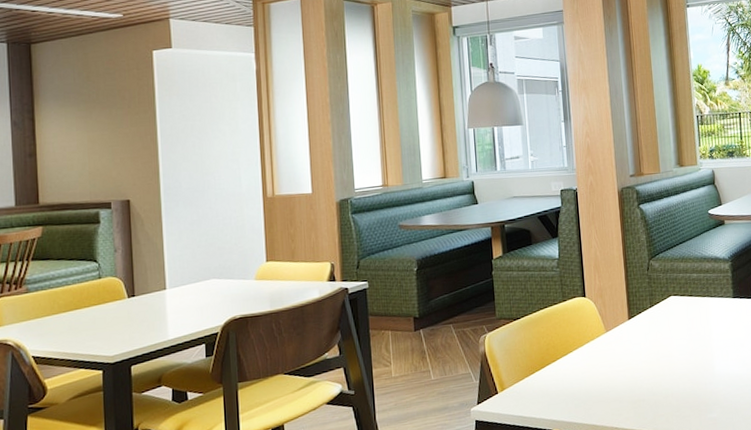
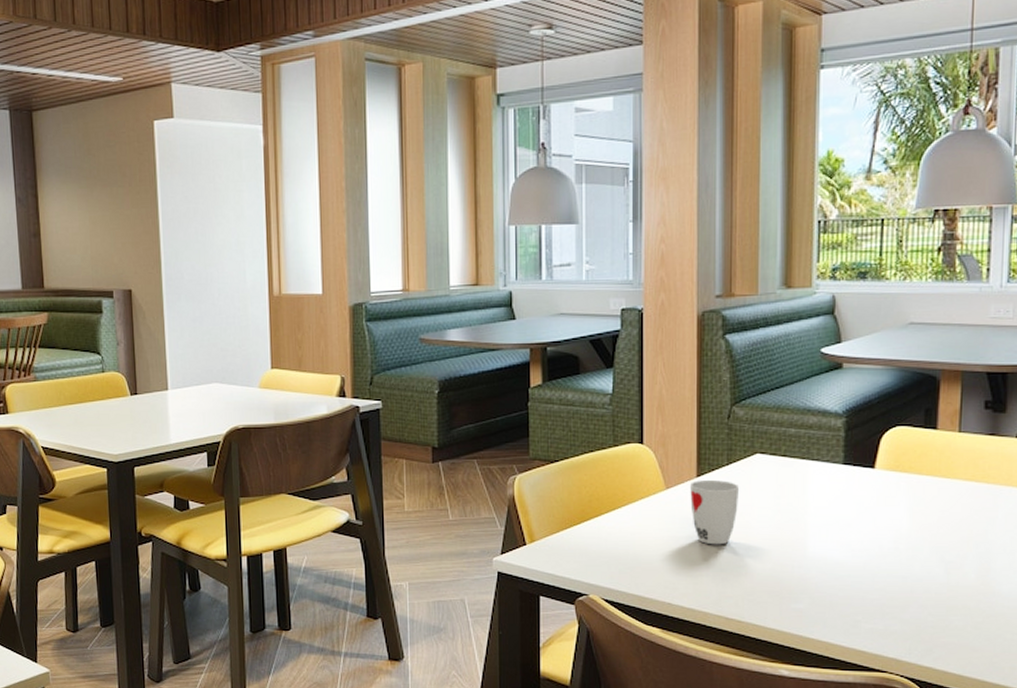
cup: none [624,320,662,374] -> present [690,479,740,545]

